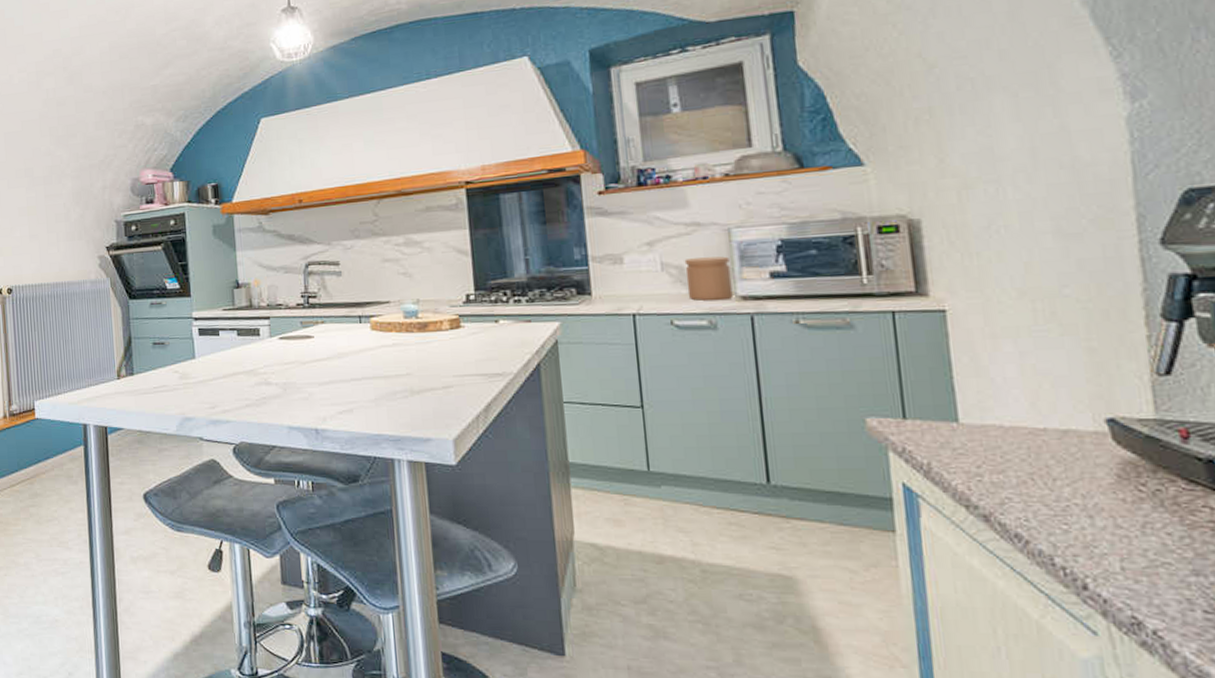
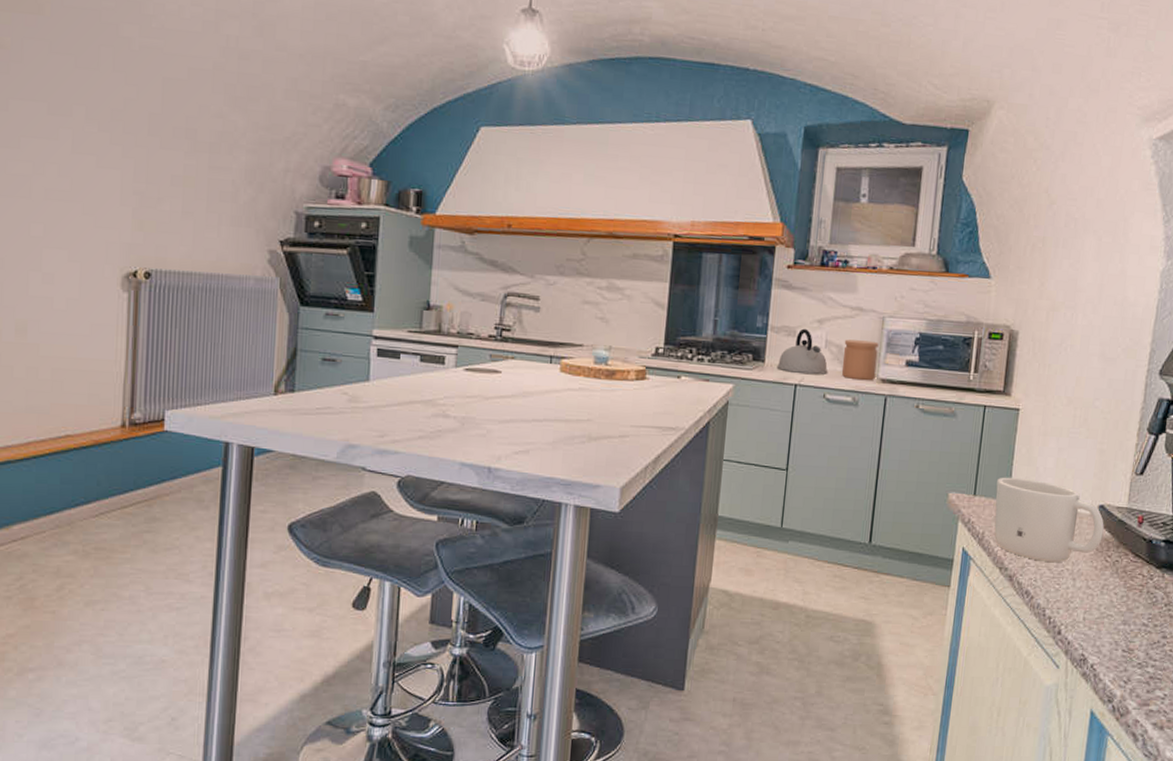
kettle: none [607,254,671,303] -> present [776,328,828,375]
mug: none [934,392,1126,497] -> present [994,477,1105,563]

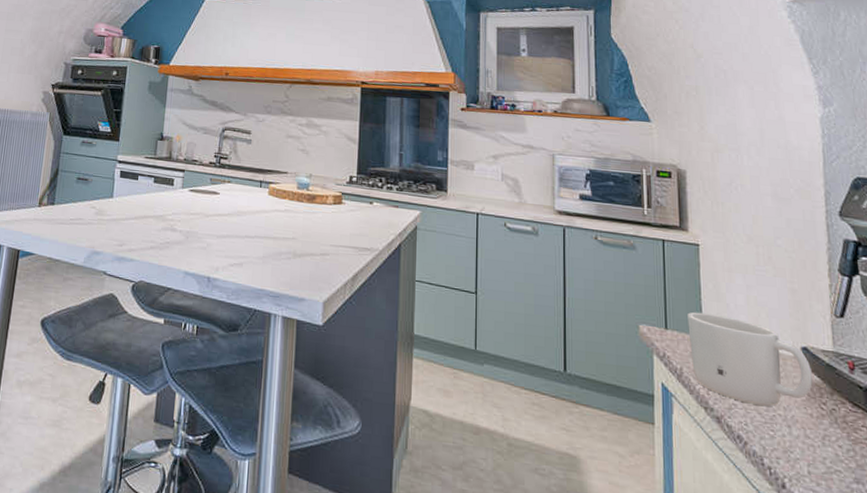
kettle: present [776,328,828,375] -> none [459,163,507,205]
jar: present [841,339,879,381] -> none [519,174,552,212]

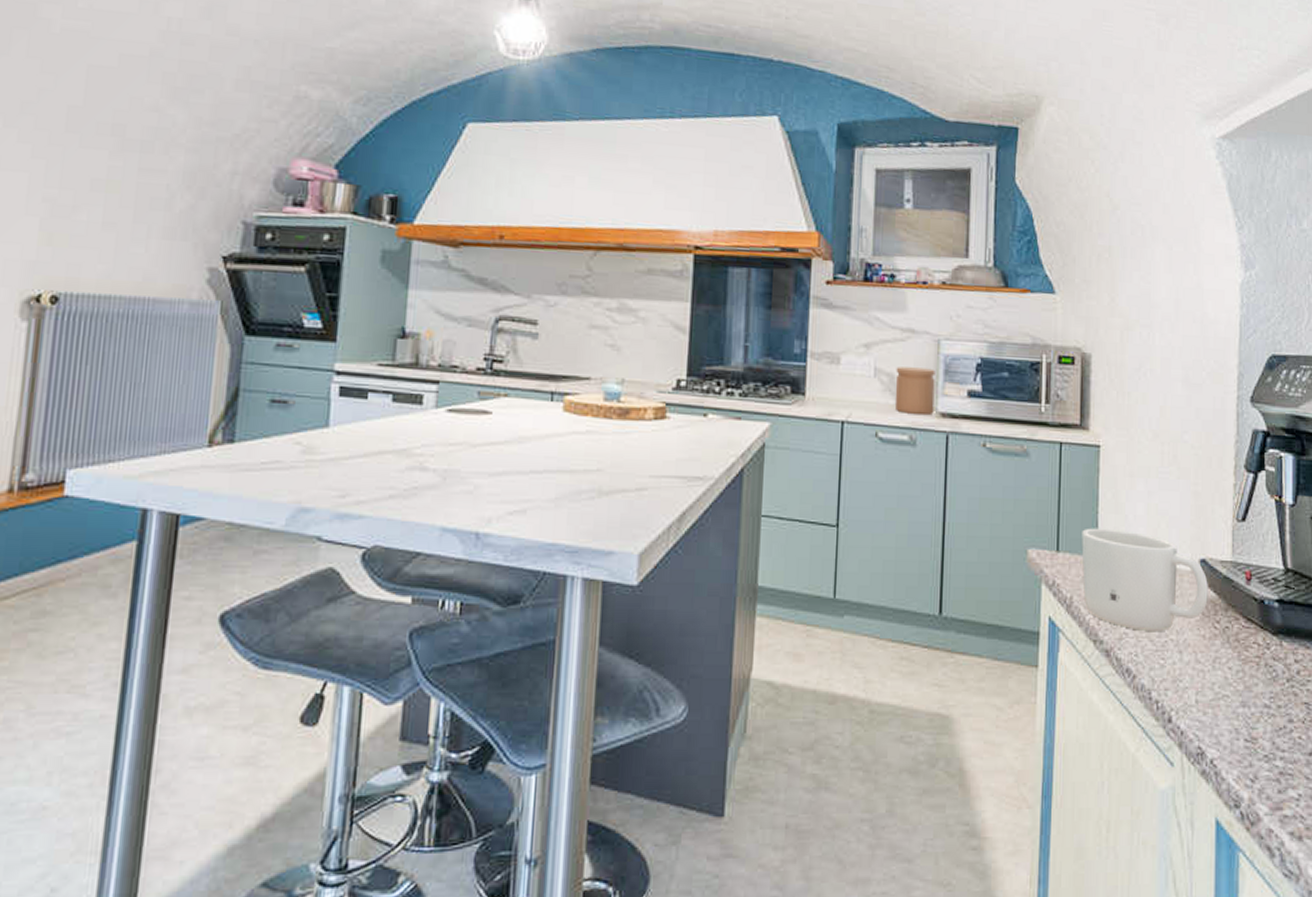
jar: none [519,174,552,212] -> present [894,367,935,416]

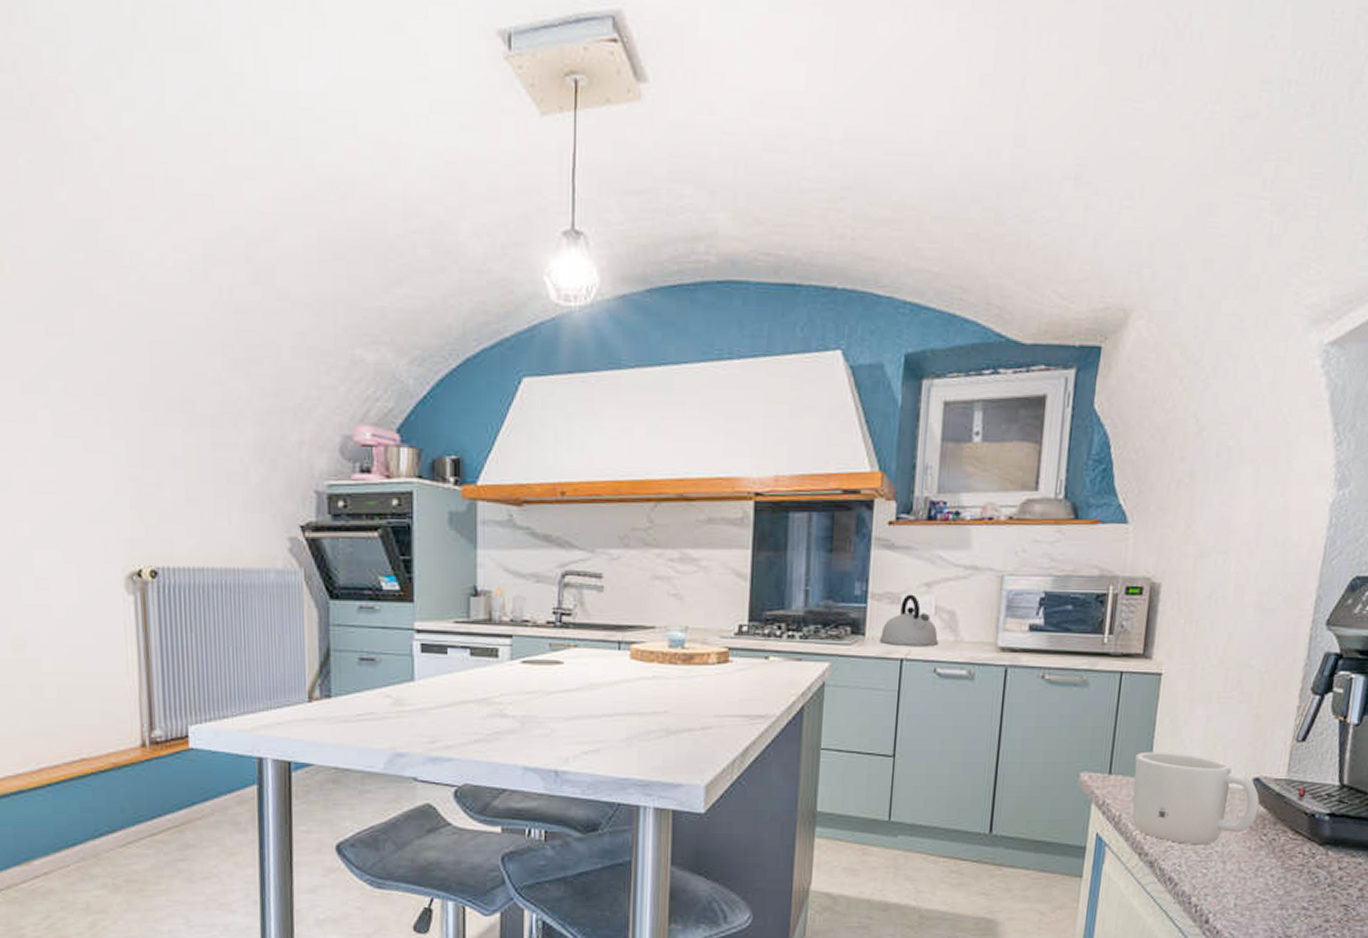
kettle: none [819,354,880,410] -> present [879,594,939,647]
jar: present [894,367,935,416] -> none [954,604,997,651]

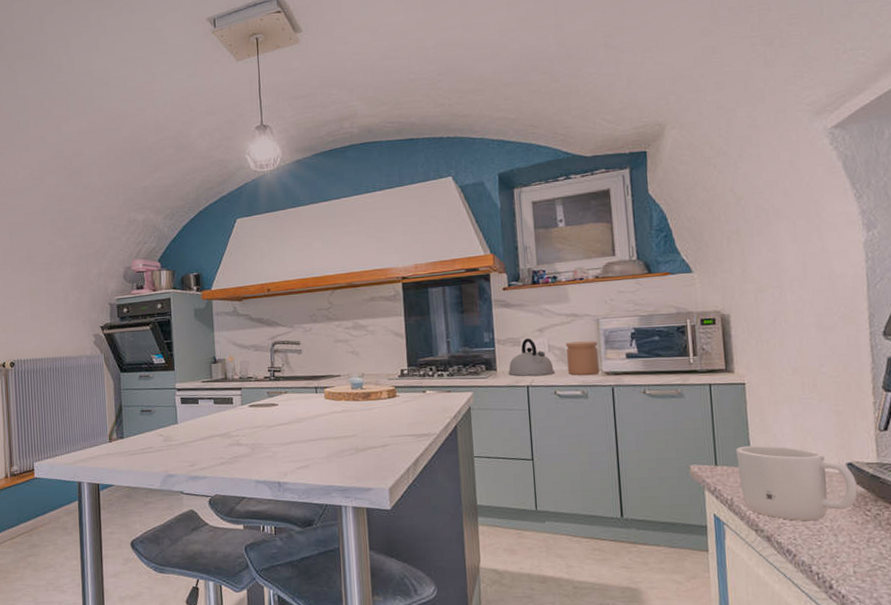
jar: none [954,604,997,651] -> present [565,341,600,376]

